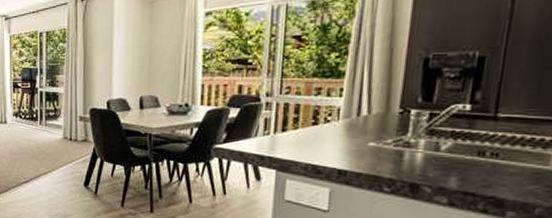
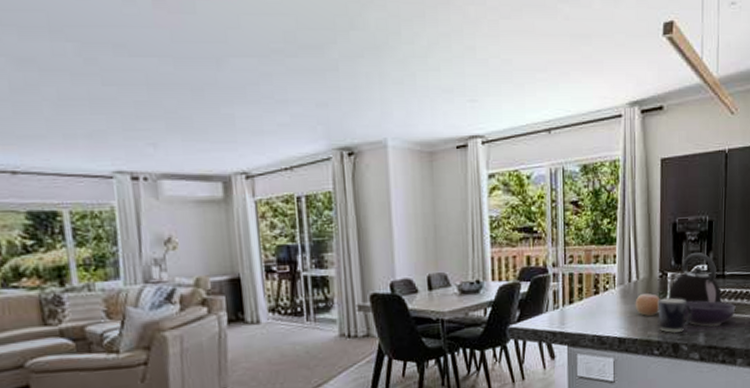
fruit: none [362,125,398,153] -> present [635,290,660,317]
mug: none [392,137,443,173] -> present [658,298,692,334]
kettle: none [410,90,491,147] -> present [669,251,722,303]
bowl: none [429,142,512,172] -> present [684,300,736,327]

